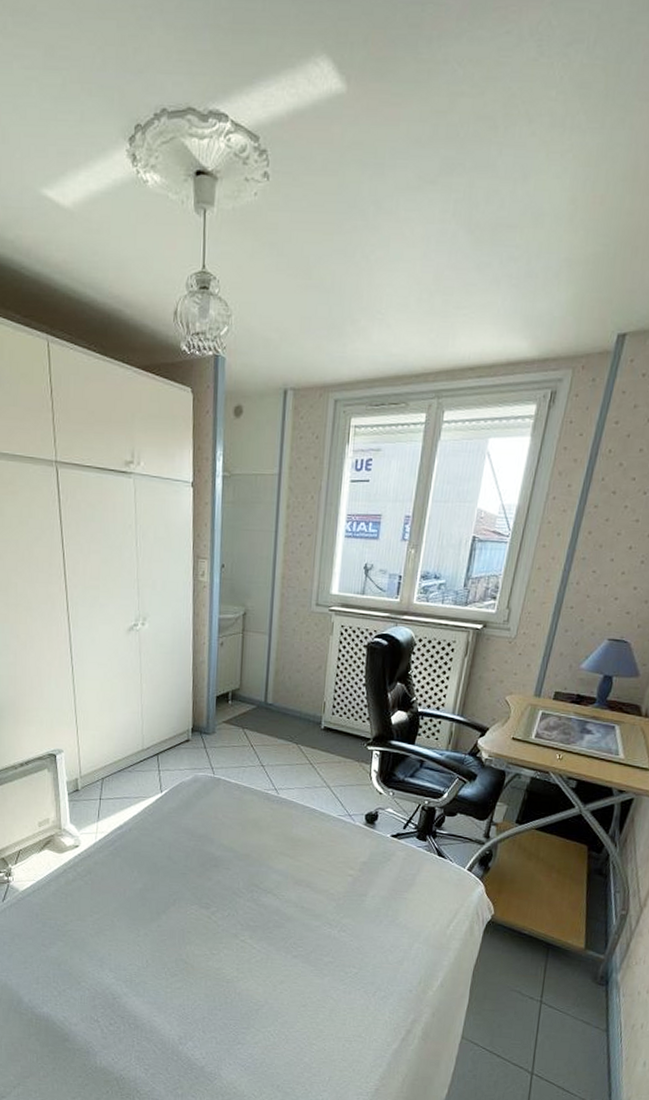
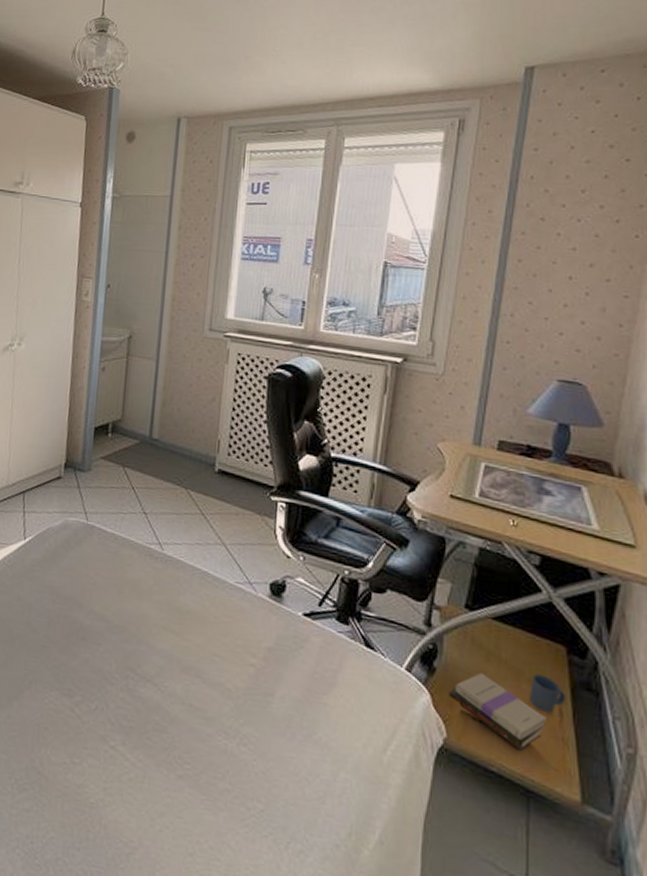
books: none [498,868,568,919] -> present [449,673,548,751]
mug: none [556,866,583,892] -> present [528,674,566,714]

